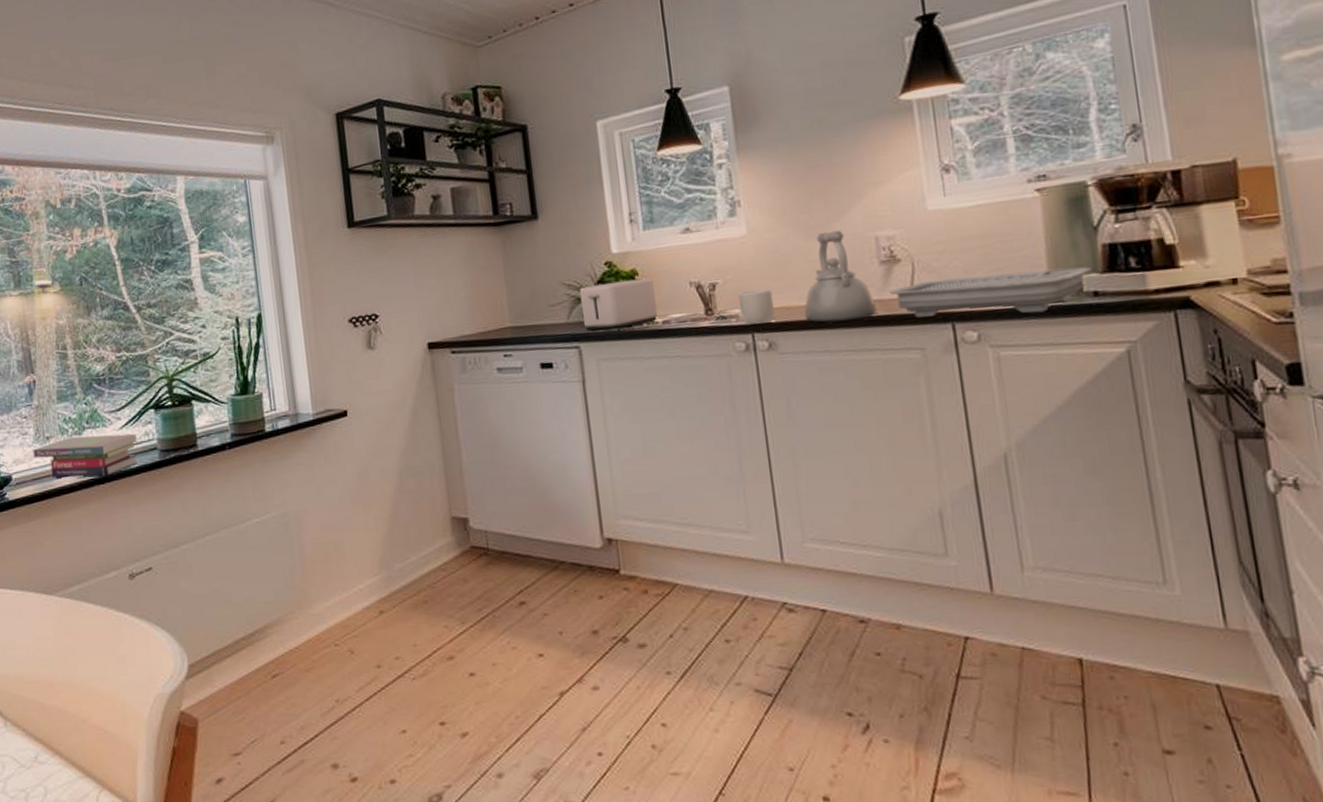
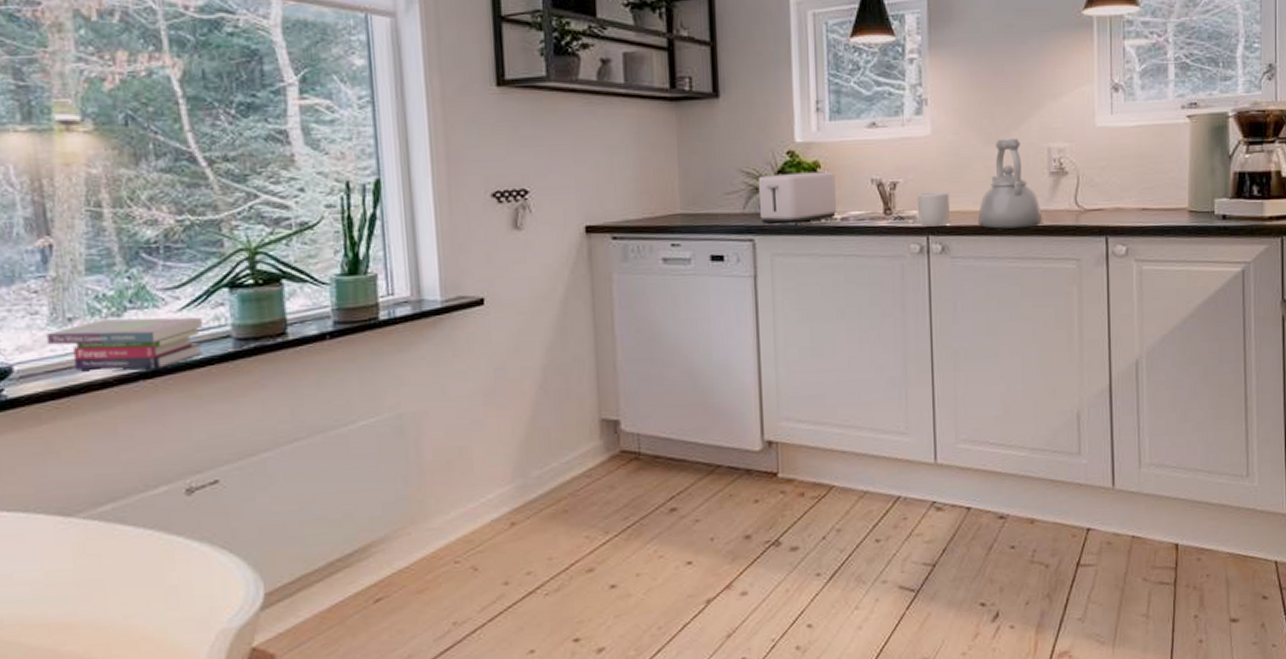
dish rack: present [890,267,1092,318] -> none [1056,191,1224,232]

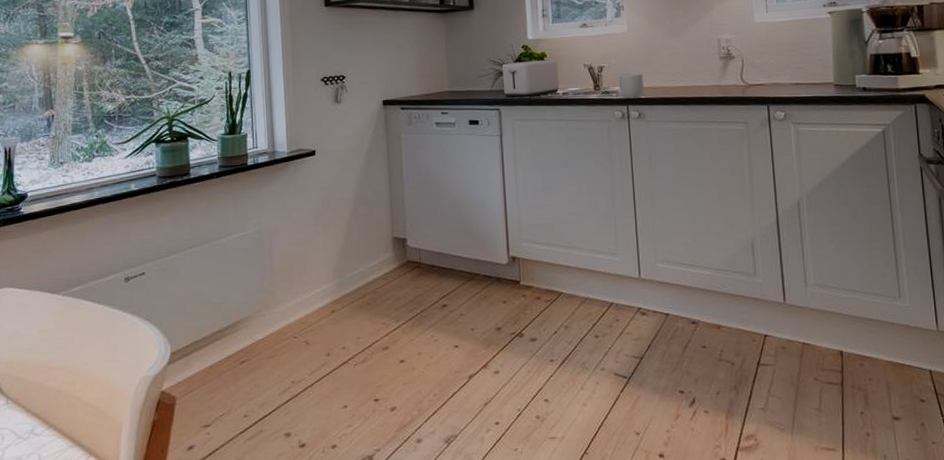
books: present [46,317,203,371] -> none [47,162,139,197]
kettle: present [977,138,1043,229] -> none [665,32,717,100]

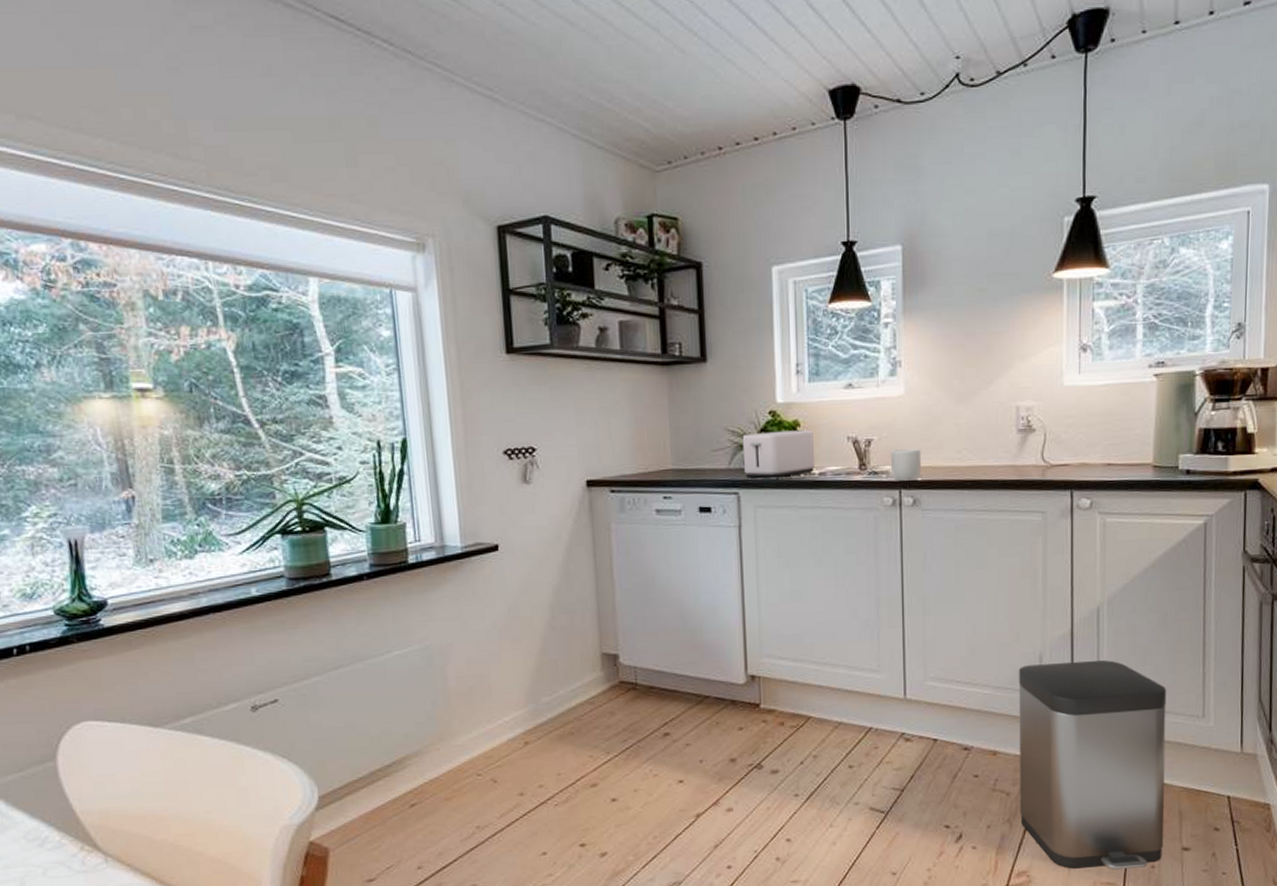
pedal bin: none [734,246,876,436] -> present [1018,659,1167,870]

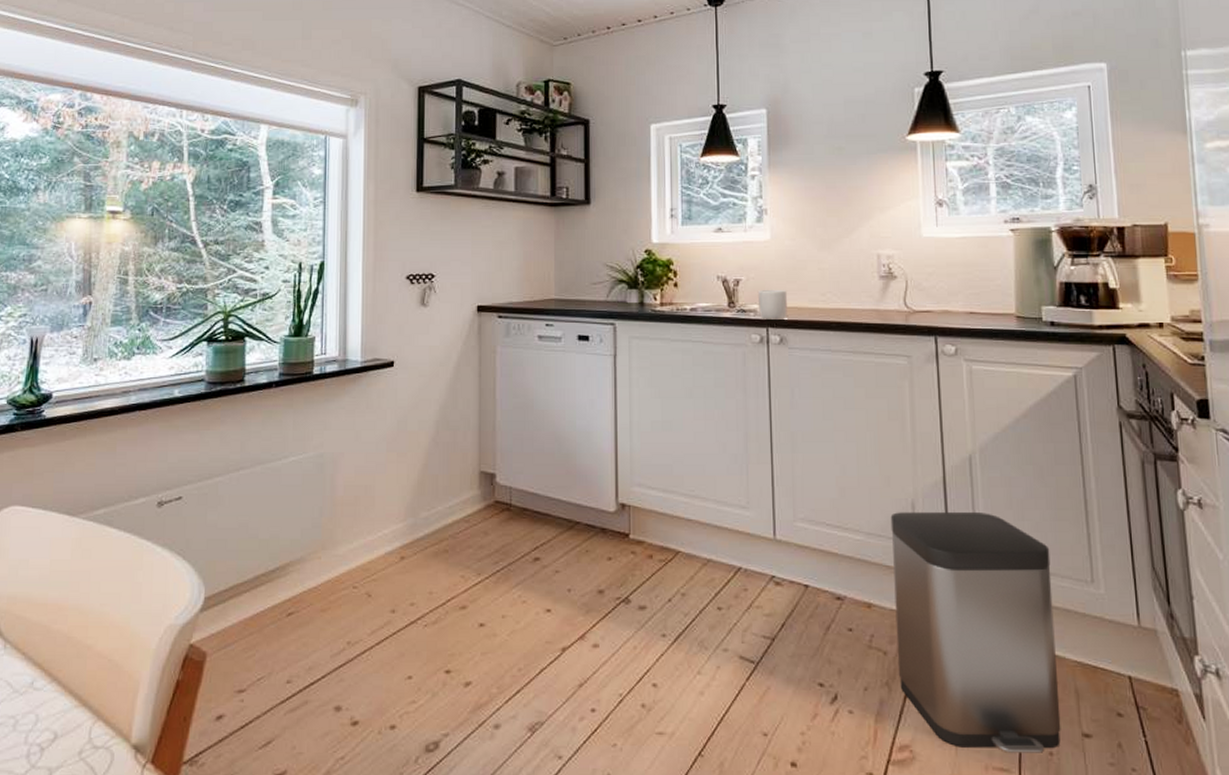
toaster: present [742,430,816,479] -> none [620,268,687,312]

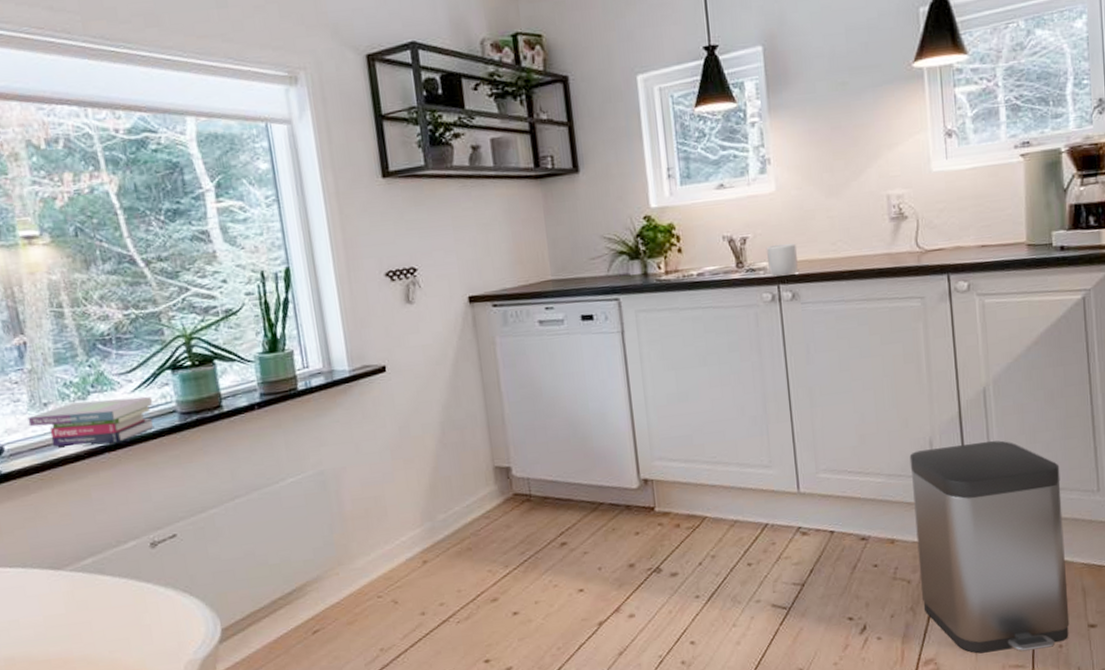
books: none [78,360,185,402] -> present [27,396,155,447]

